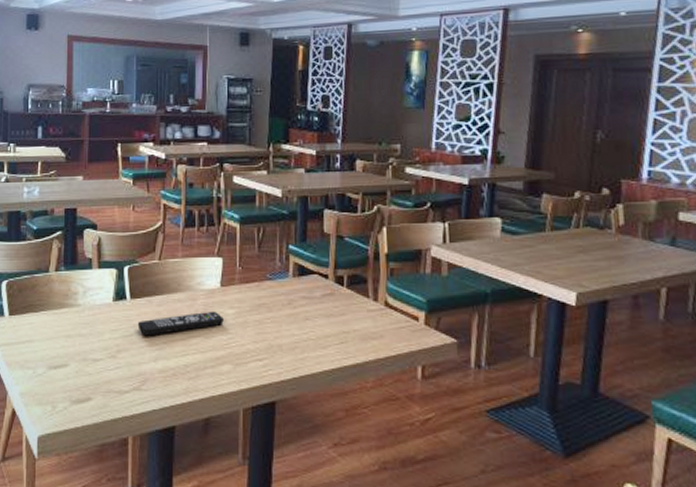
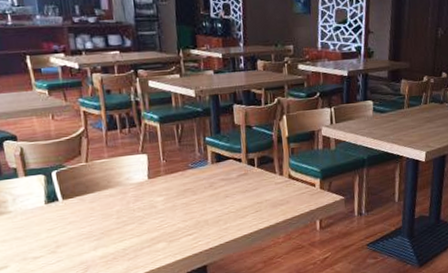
remote control: present [137,311,224,336] -> none [73,200,155,230]

